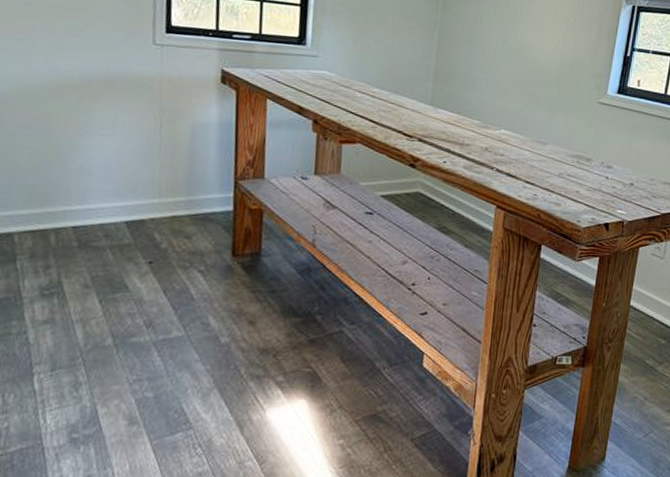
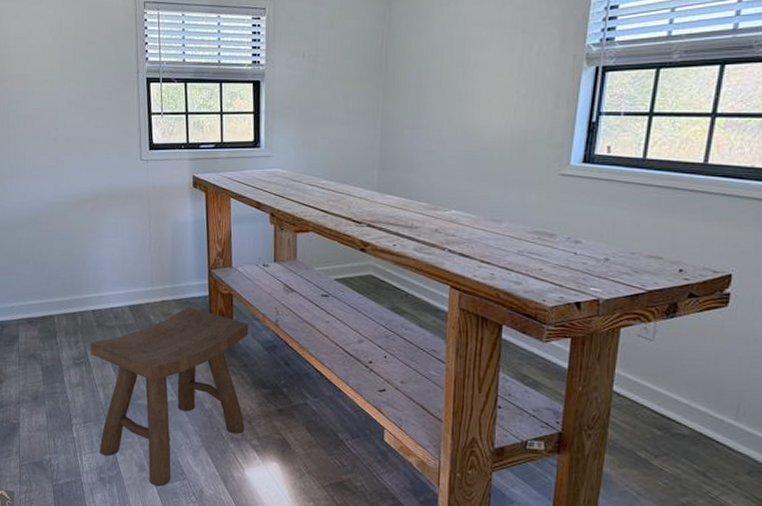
stool: none [66,224,281,441] -> present [90,307,249,487]

